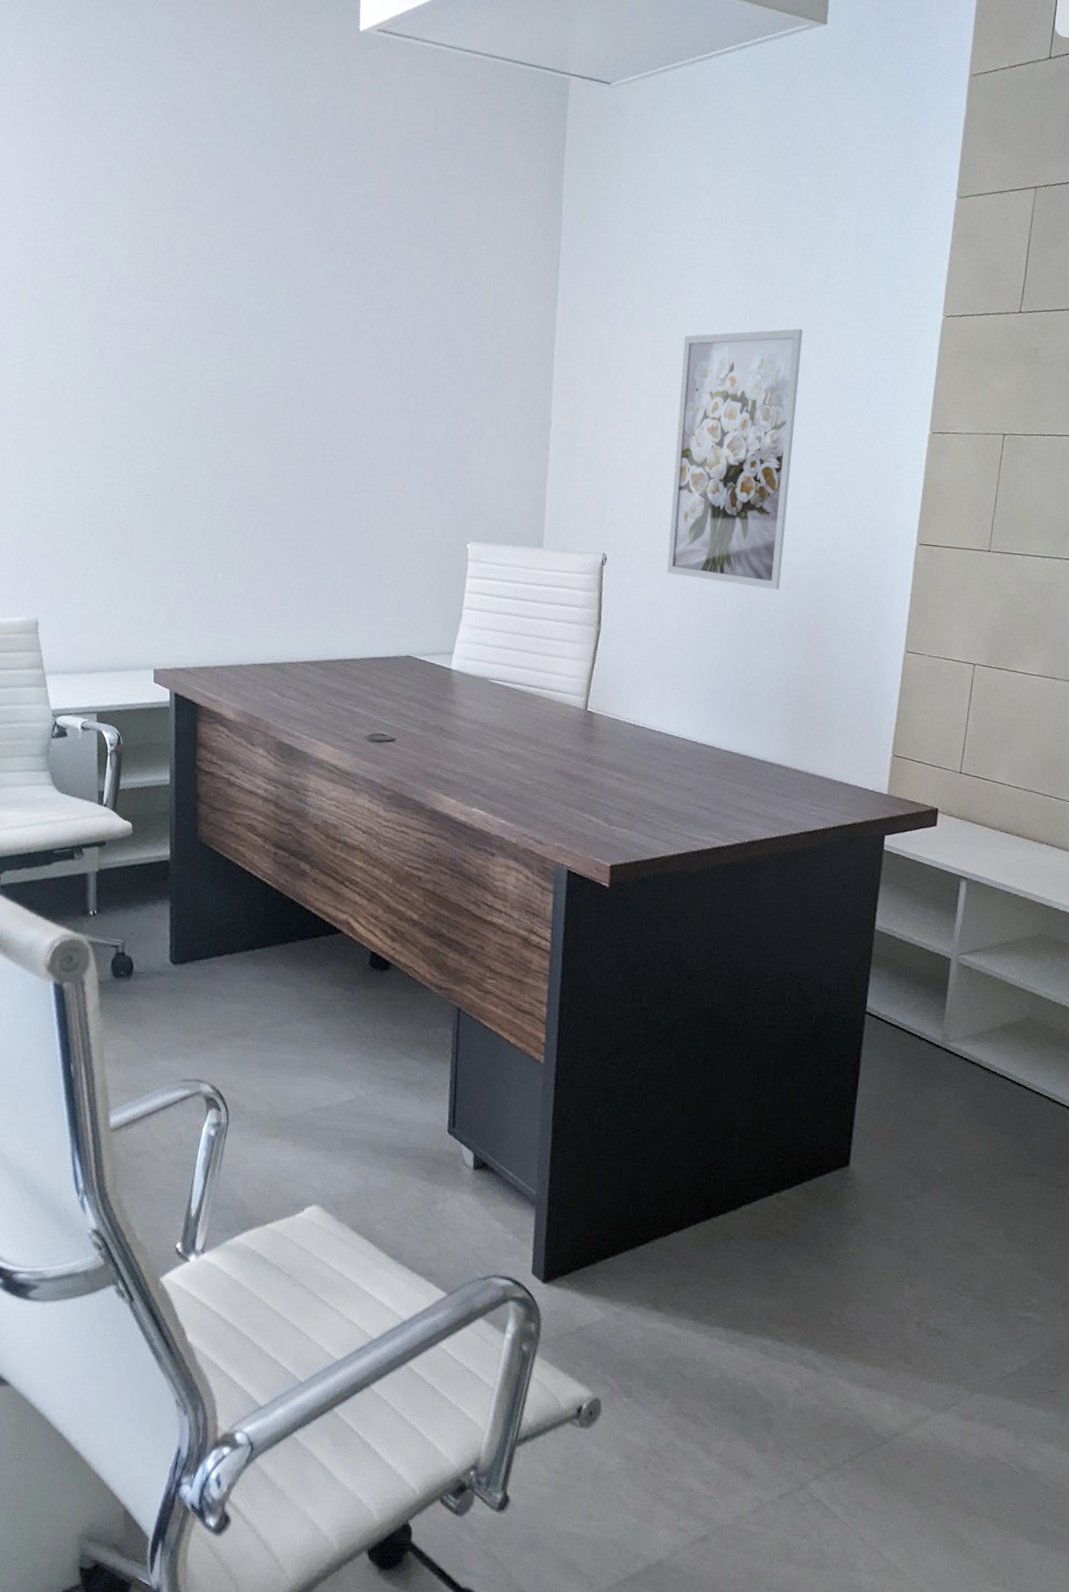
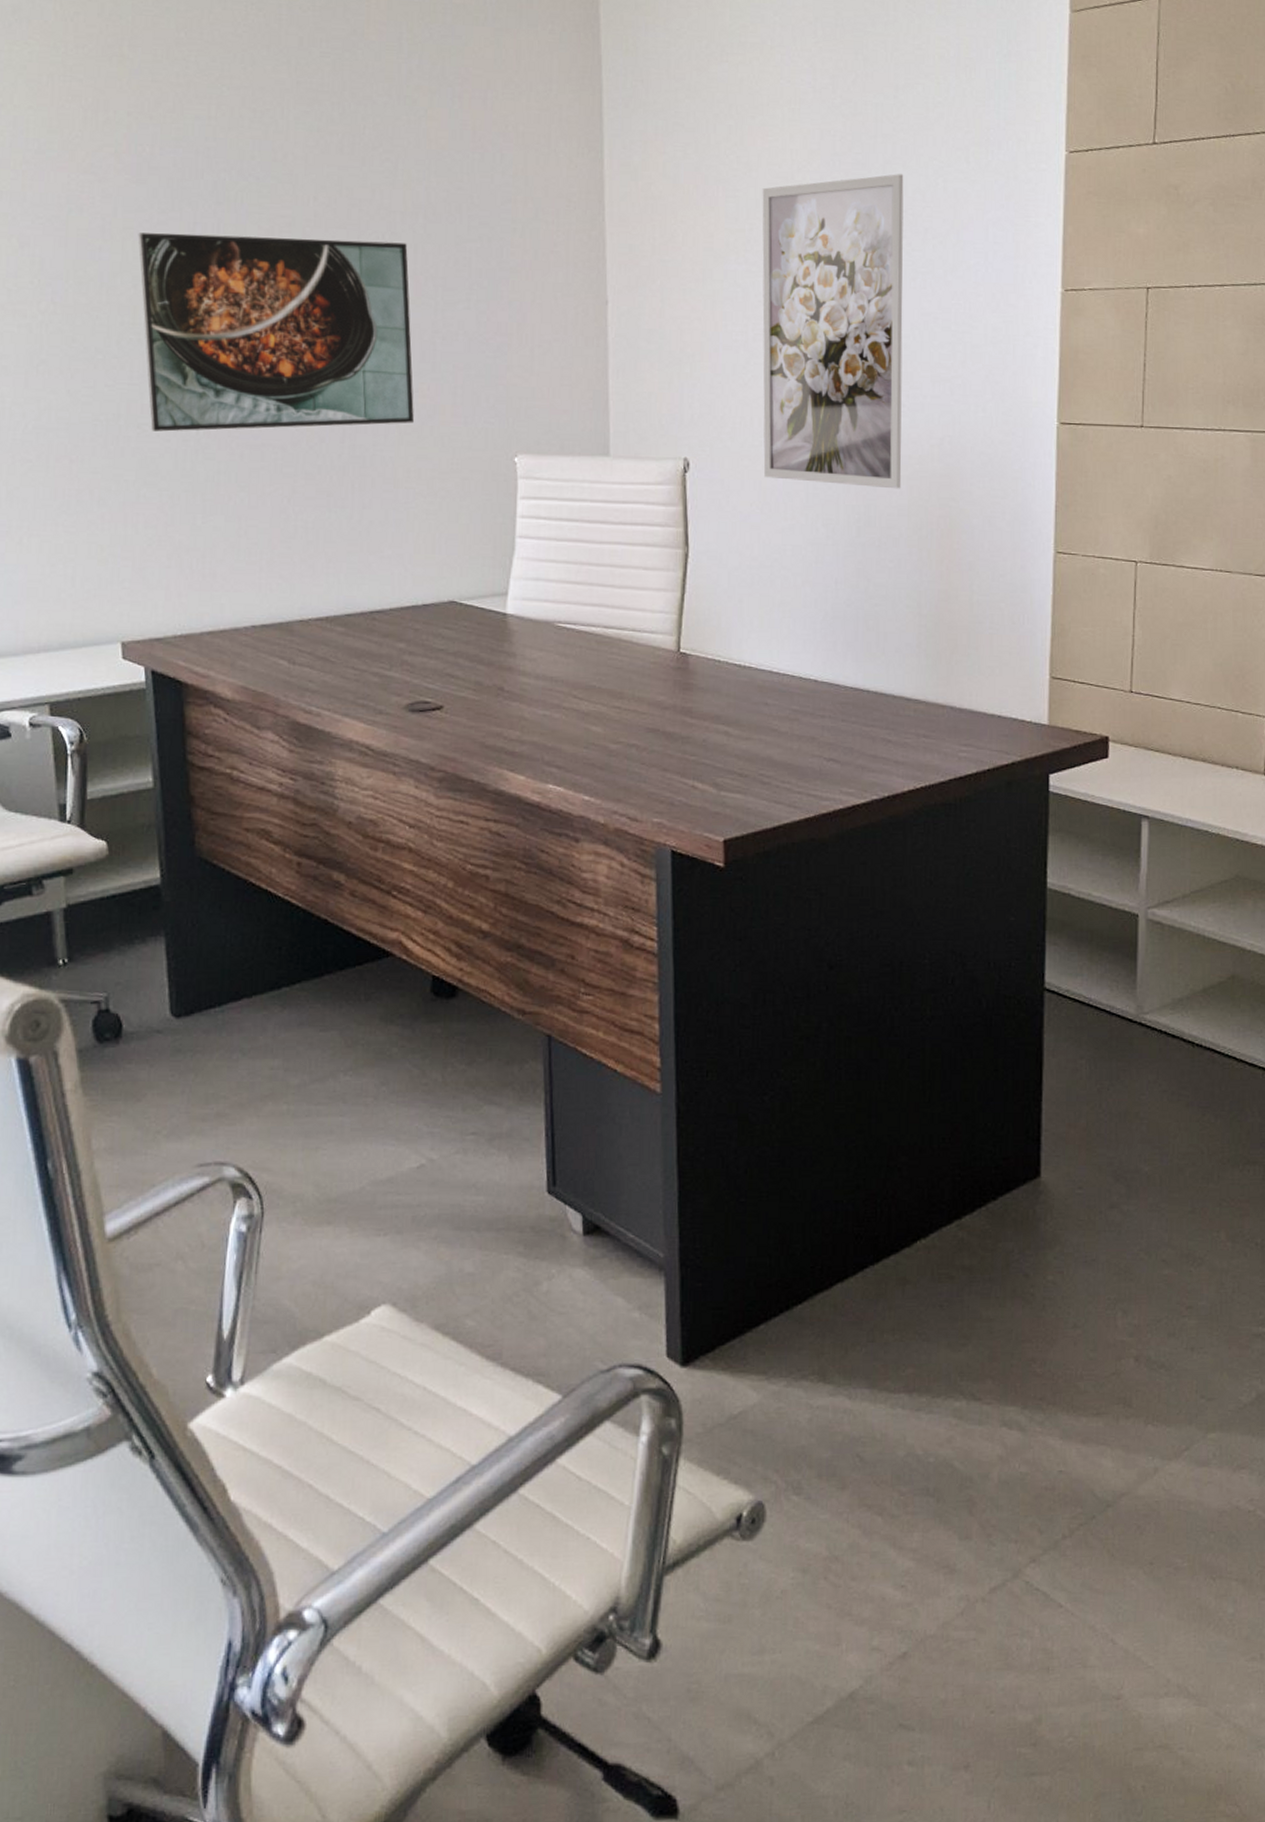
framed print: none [188,349,396,512] -> present [138,233,414,432]

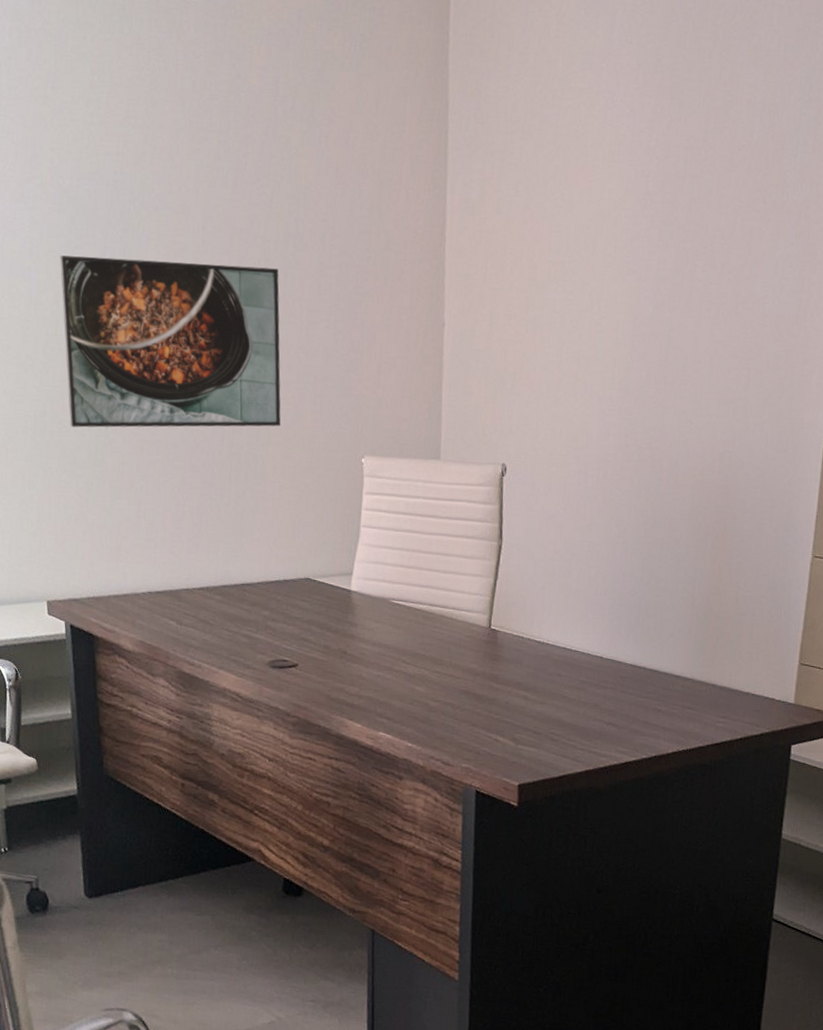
wall art: present [762,174,904,489] -> none [569,212,707,497]

